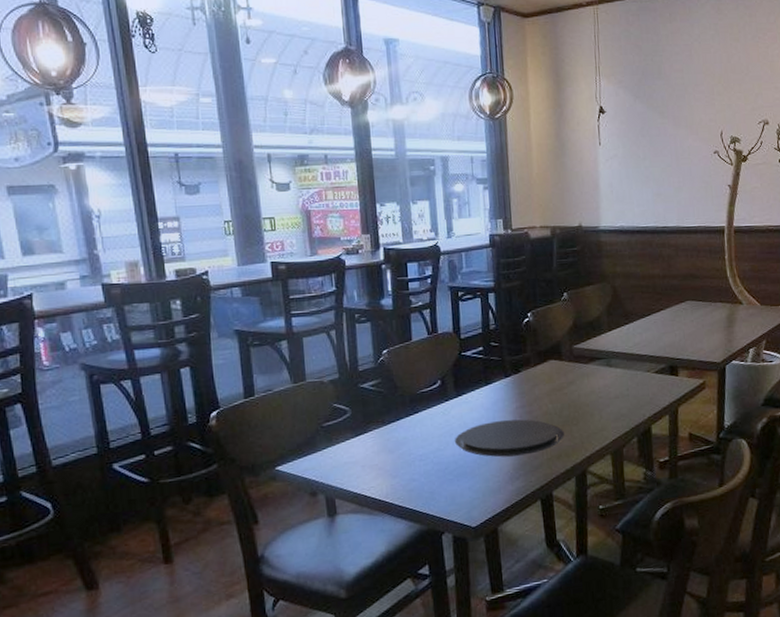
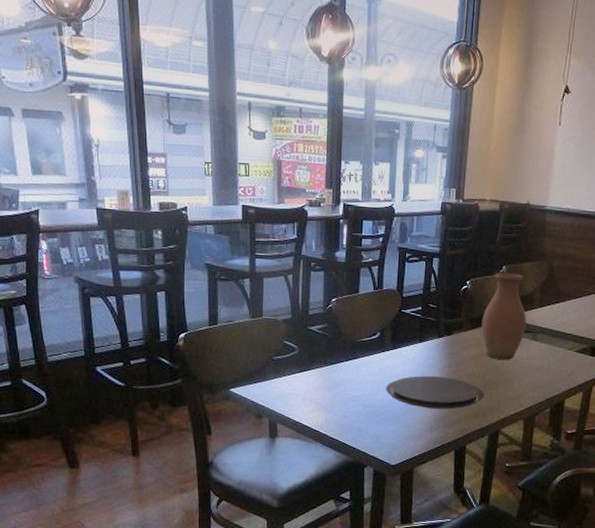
vase: none [549,299,598,393] -> present [481,273,527,360]

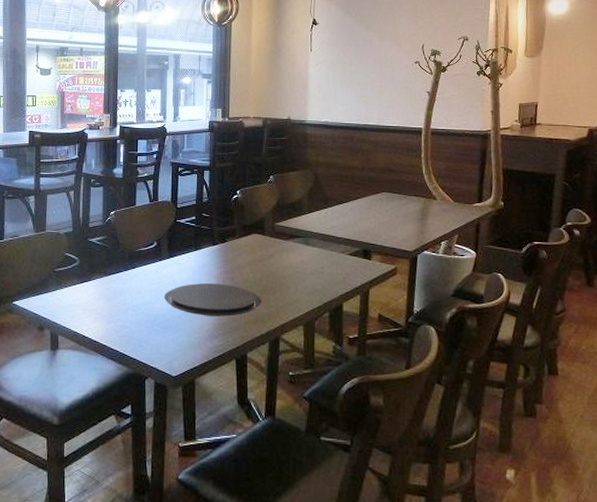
vase: present [481,273,527,360] -> none [254,182,297,265]

